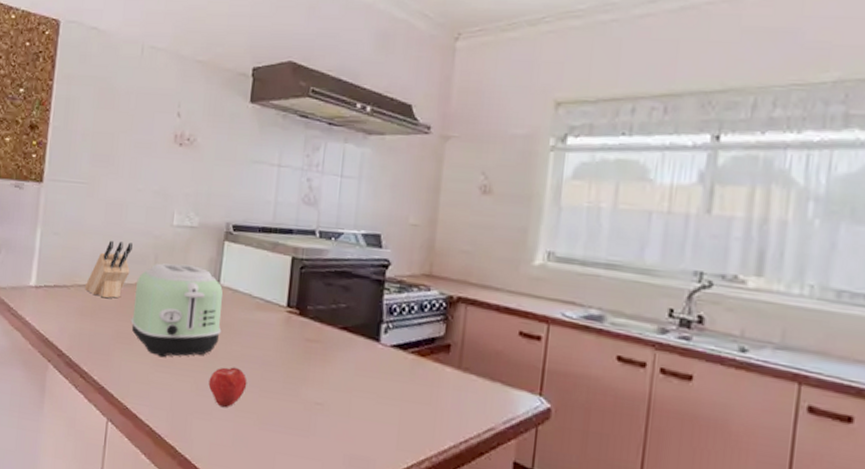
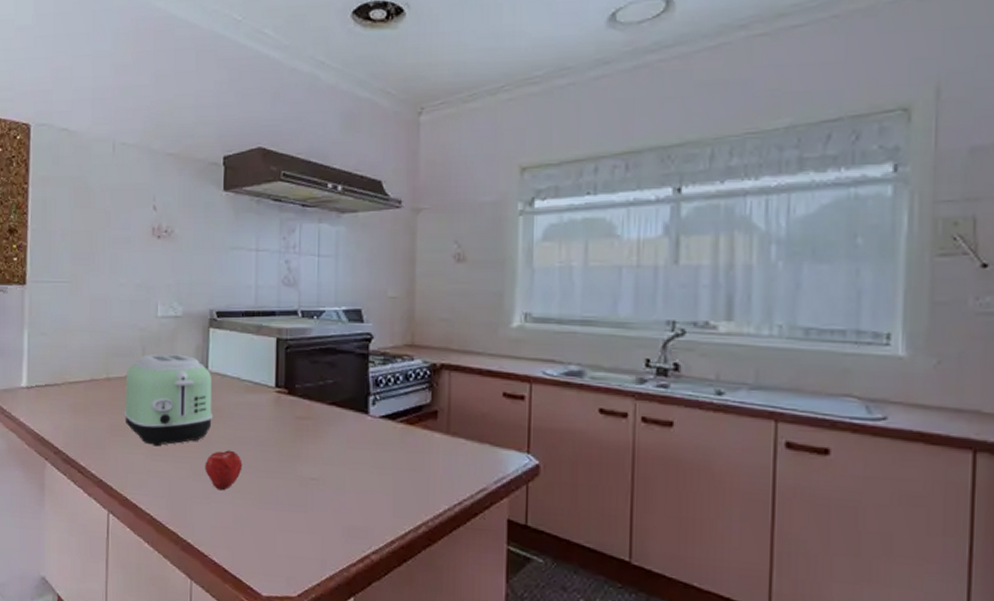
knife block: present [84,240,133,299] -> none [75,336,119,393]

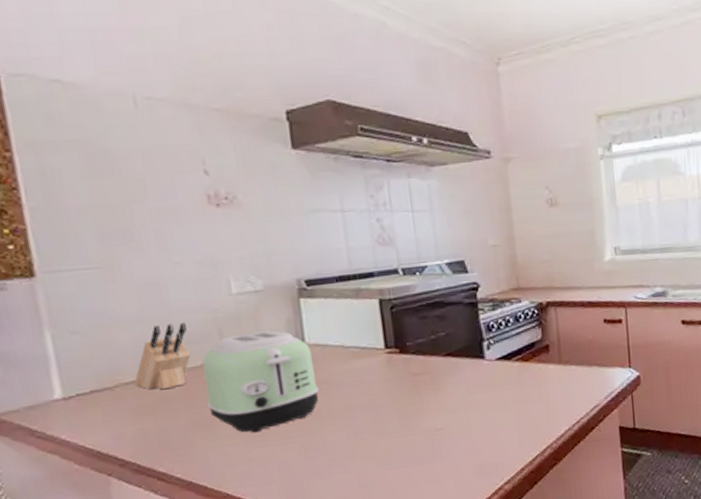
knife block: none [75,336,119,393] -> present [133,322,191,390]
fruit: present [205,450,243,491] -> none [317,419,361,462]

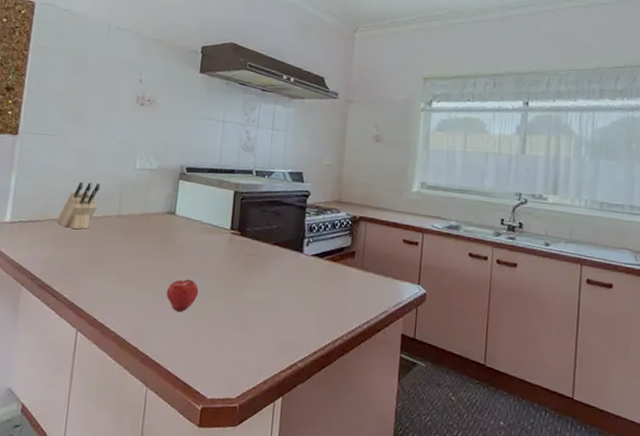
toaster: present [202,330,320,433] -> none [98,199,179,276]
fruit: none [317,419,361,462] -> present [166,279,199,312]

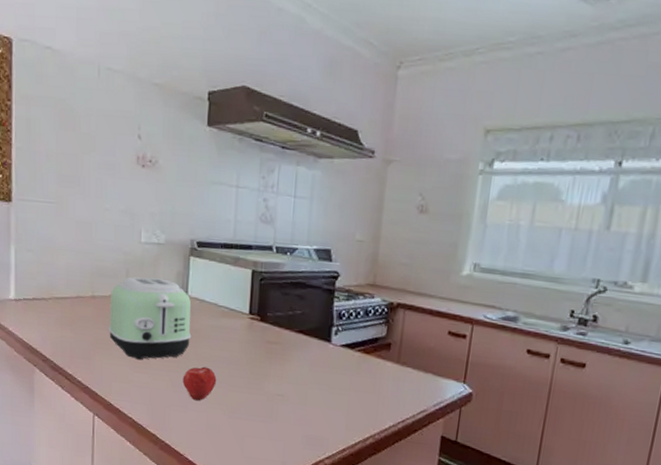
knife block: present [56,182,100,230] -> none [62,256,104,310]
toaster: none [98,199,179,276] -> present [108,277,192,360]

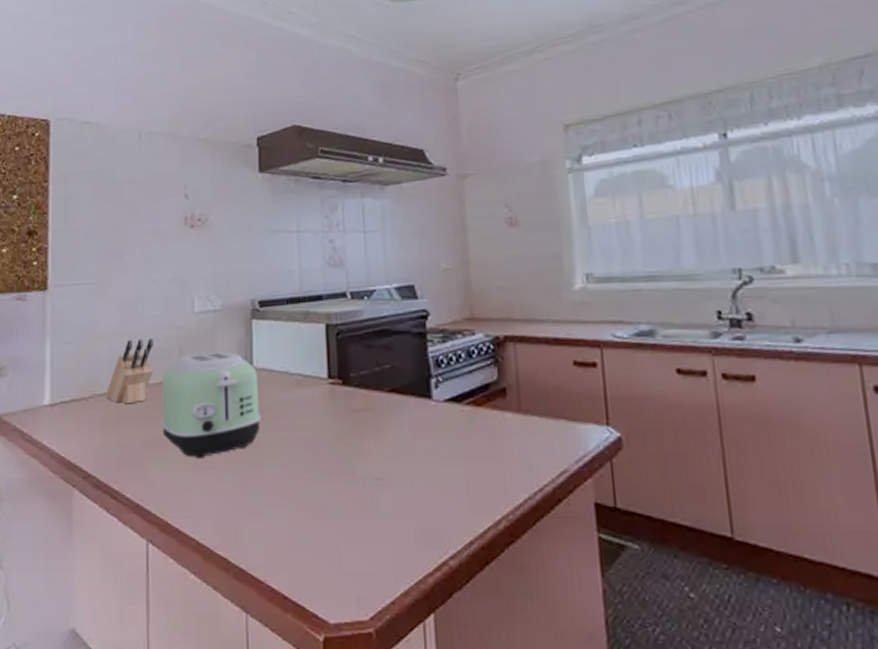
knife block: none [62,256,104,310] -> present [105,338,154,404]
fruit: present [182,366,217,401] -> none [255,455,298,503]

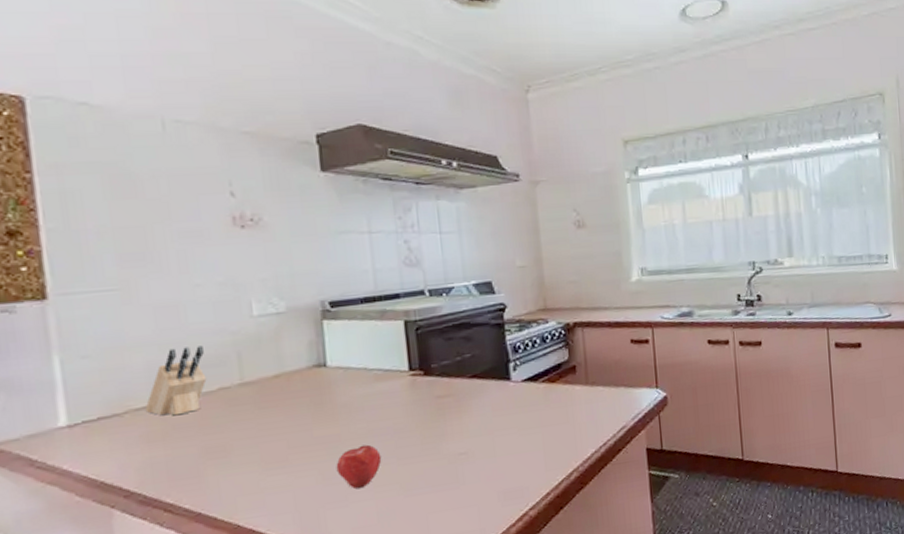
toaster: present [160,351,262,459] -> none [218,353,340,460]
fruit: none [255,455,298,503] -> present [336,444,382,489]

